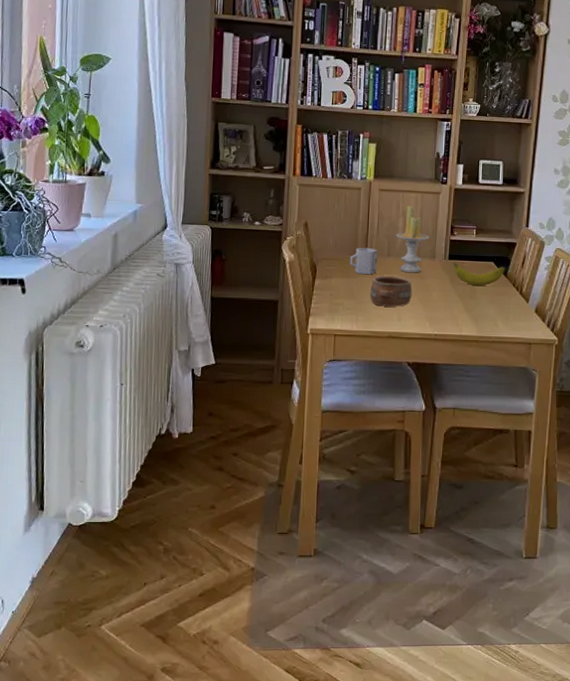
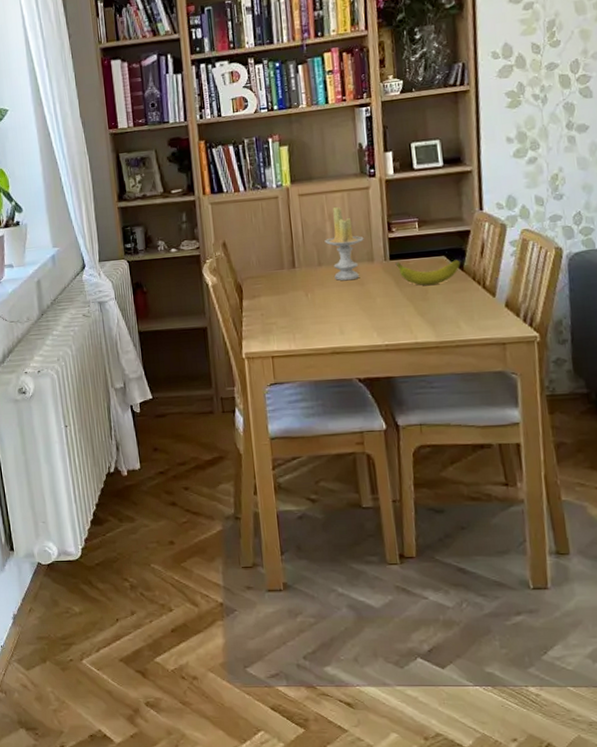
cup: present [349,247,378,275] -> none [276,259,309,289]
pottery: present [370,275,412,307] -> none [304,285,353,321]

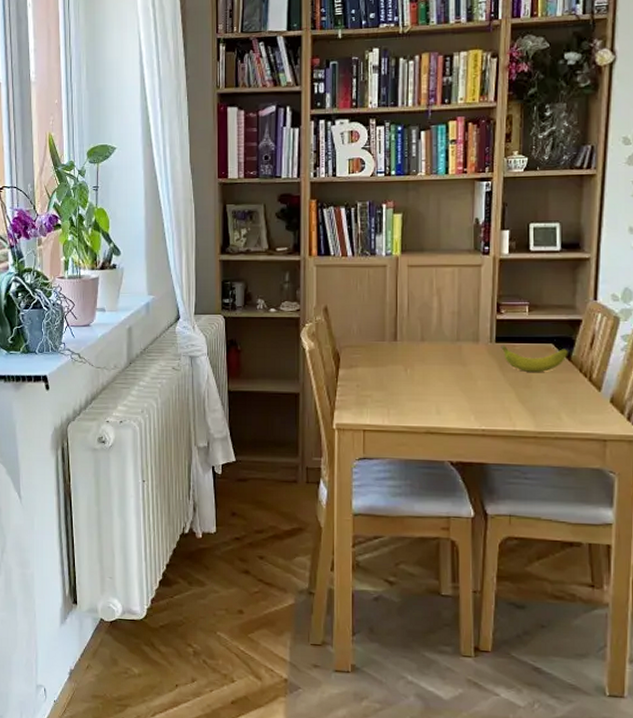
candle: present [324,206,364,281] -> none [430,281,471,360]

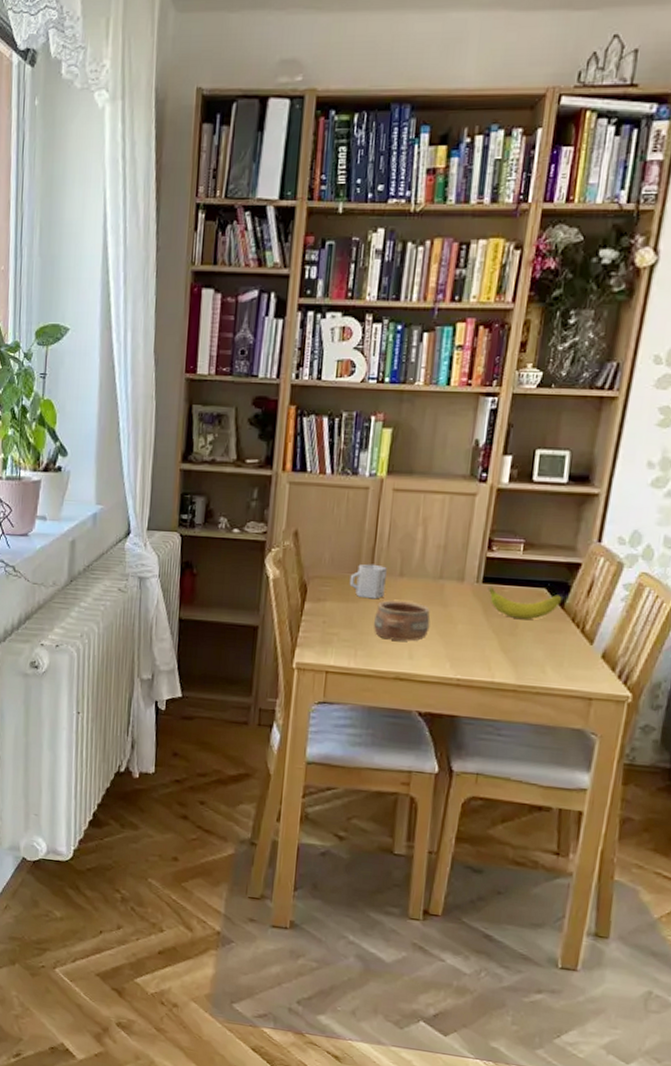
cup: none [377,332,409,363] -> present [349,564,387,599]
pottery: none [403,363,453,398] -> present [374,600,431,642]

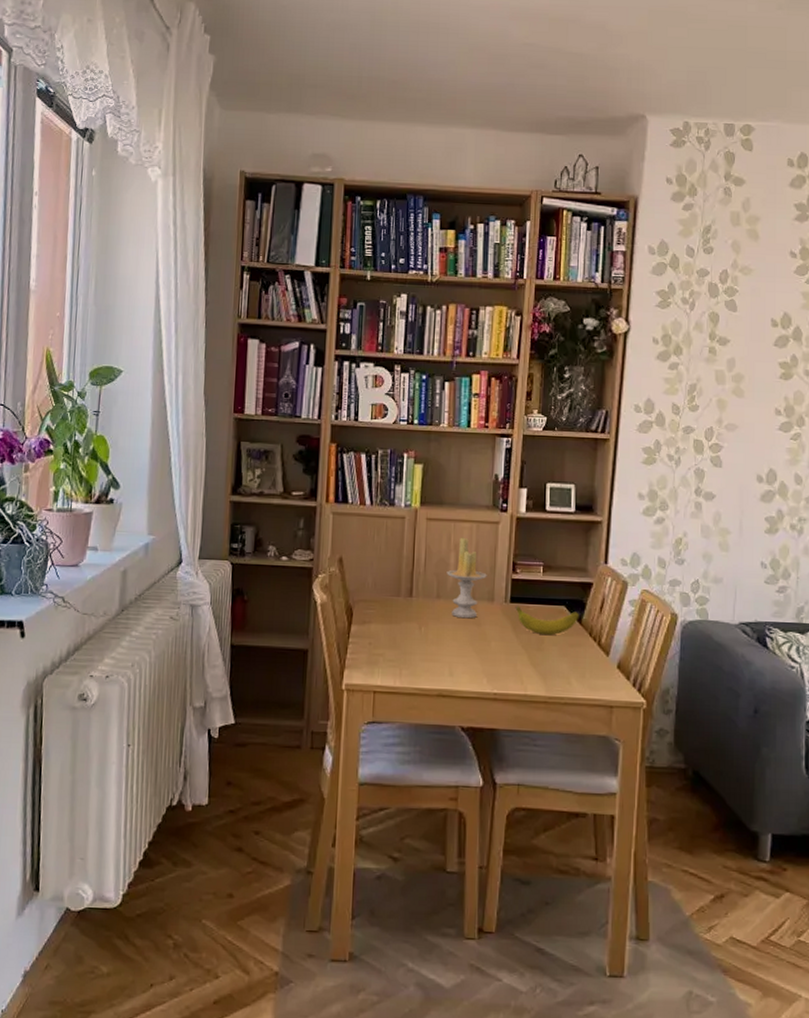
cup: present [349,564,387,599] -> none [391,587,425,620]
pottery: present [374,600,431,642] -> none [416,621,467,659]
candle: none [412,510,458,599] -> present [447,537,487,619]

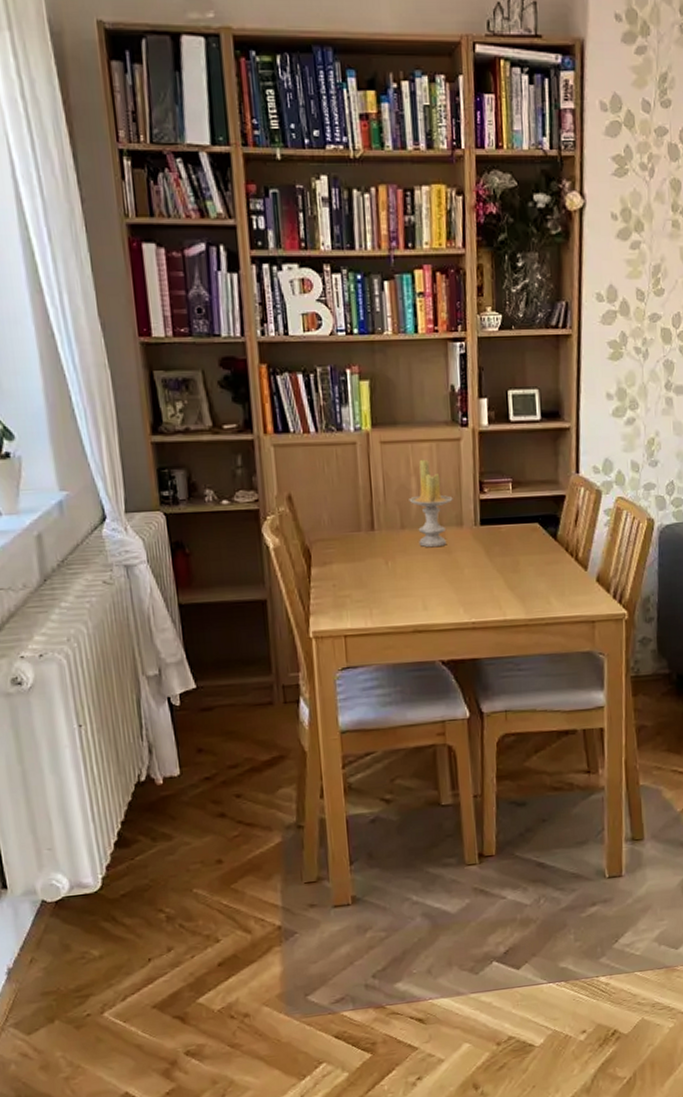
banana: present [515,605,579,636] -> none [486,527,554,556]

